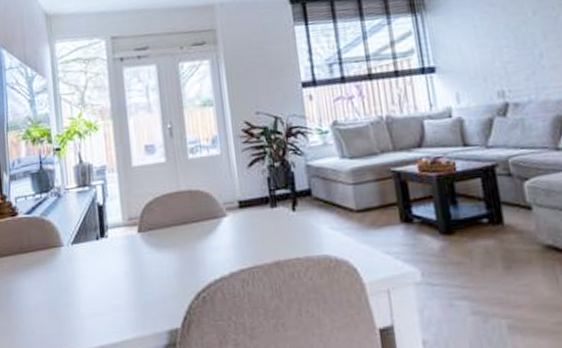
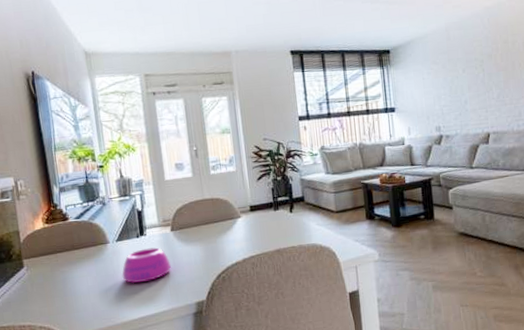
bowl: none [77,253,137,301] -> present [122,247,171,284]

